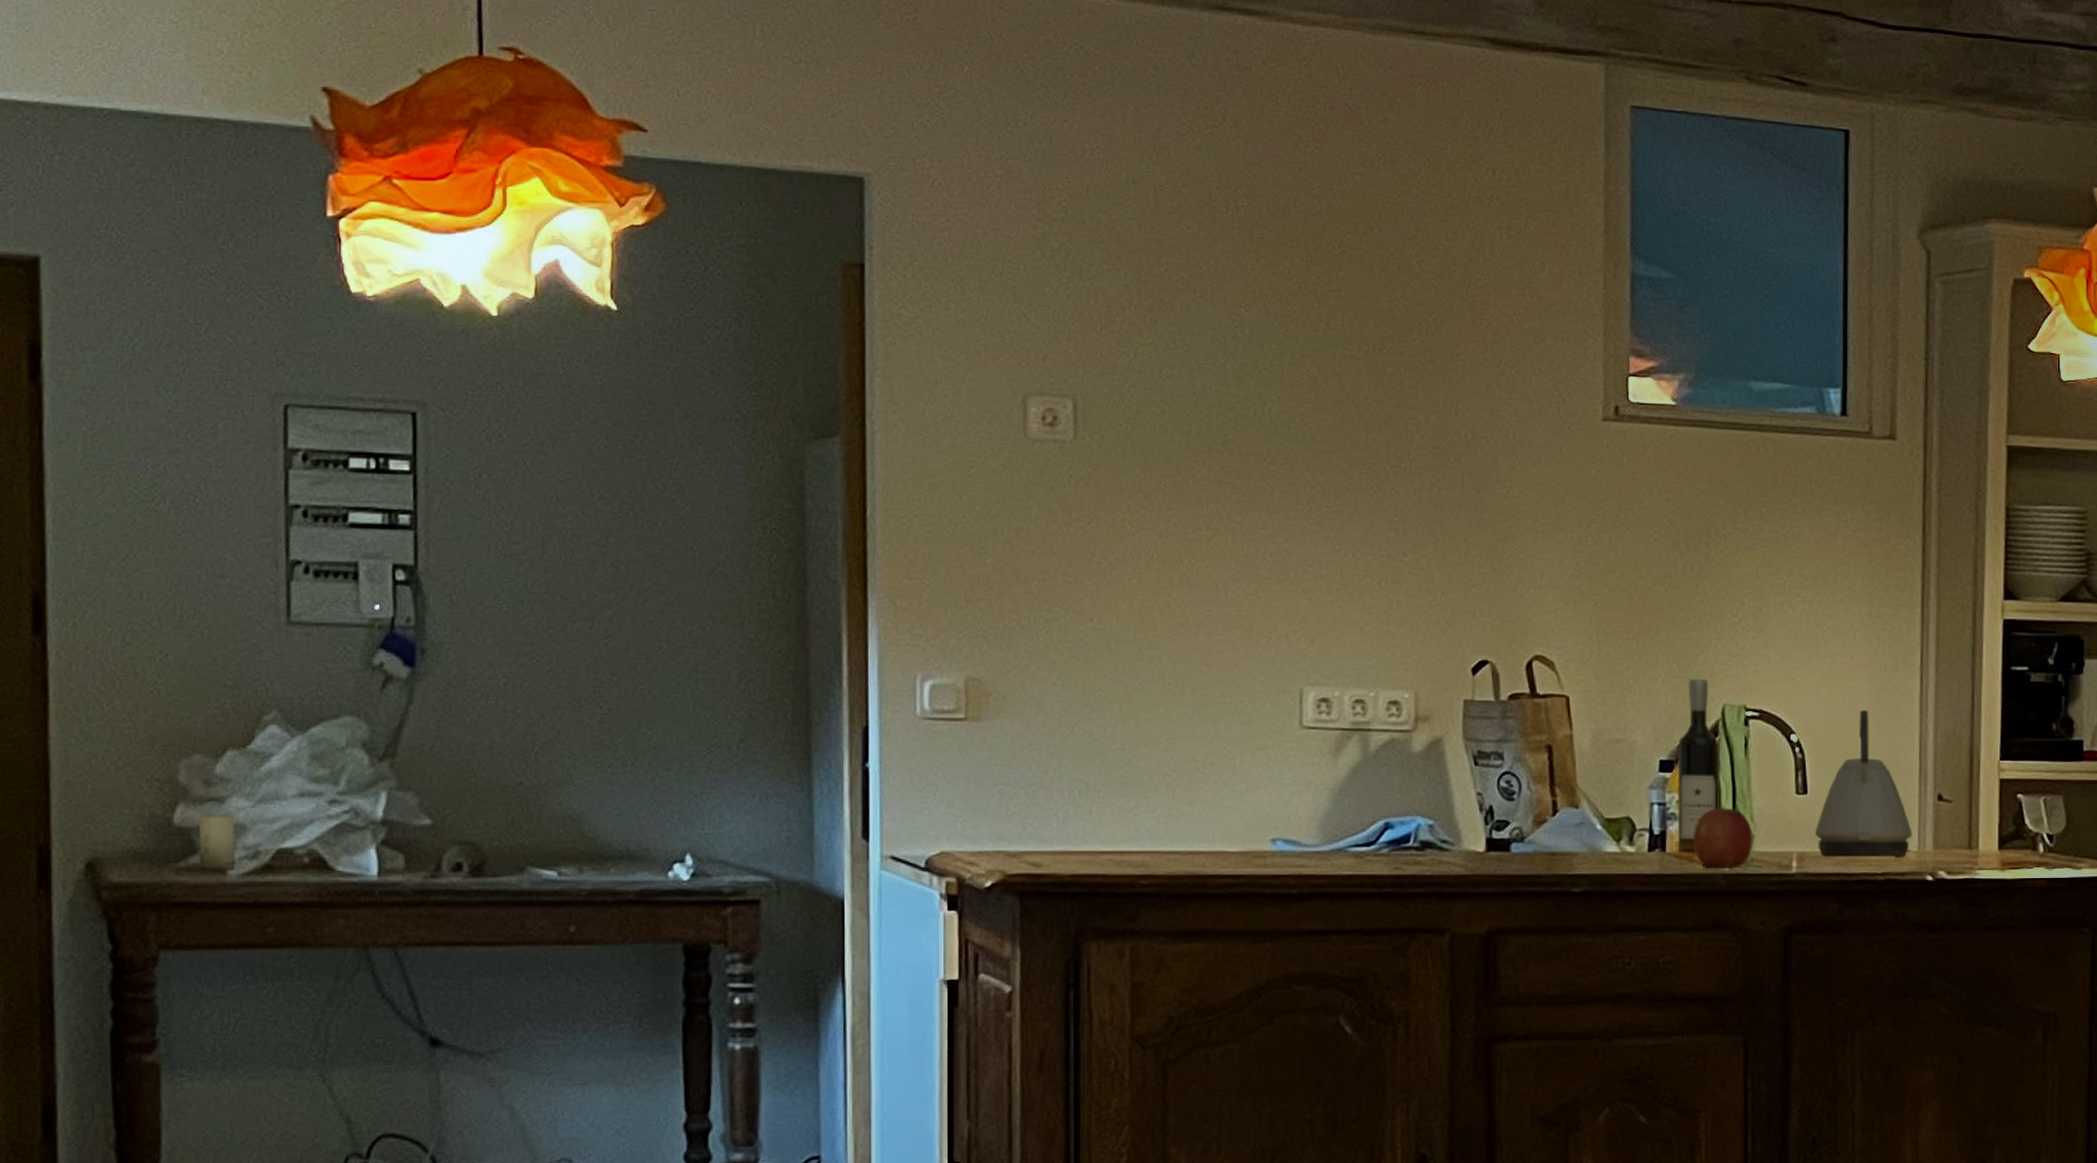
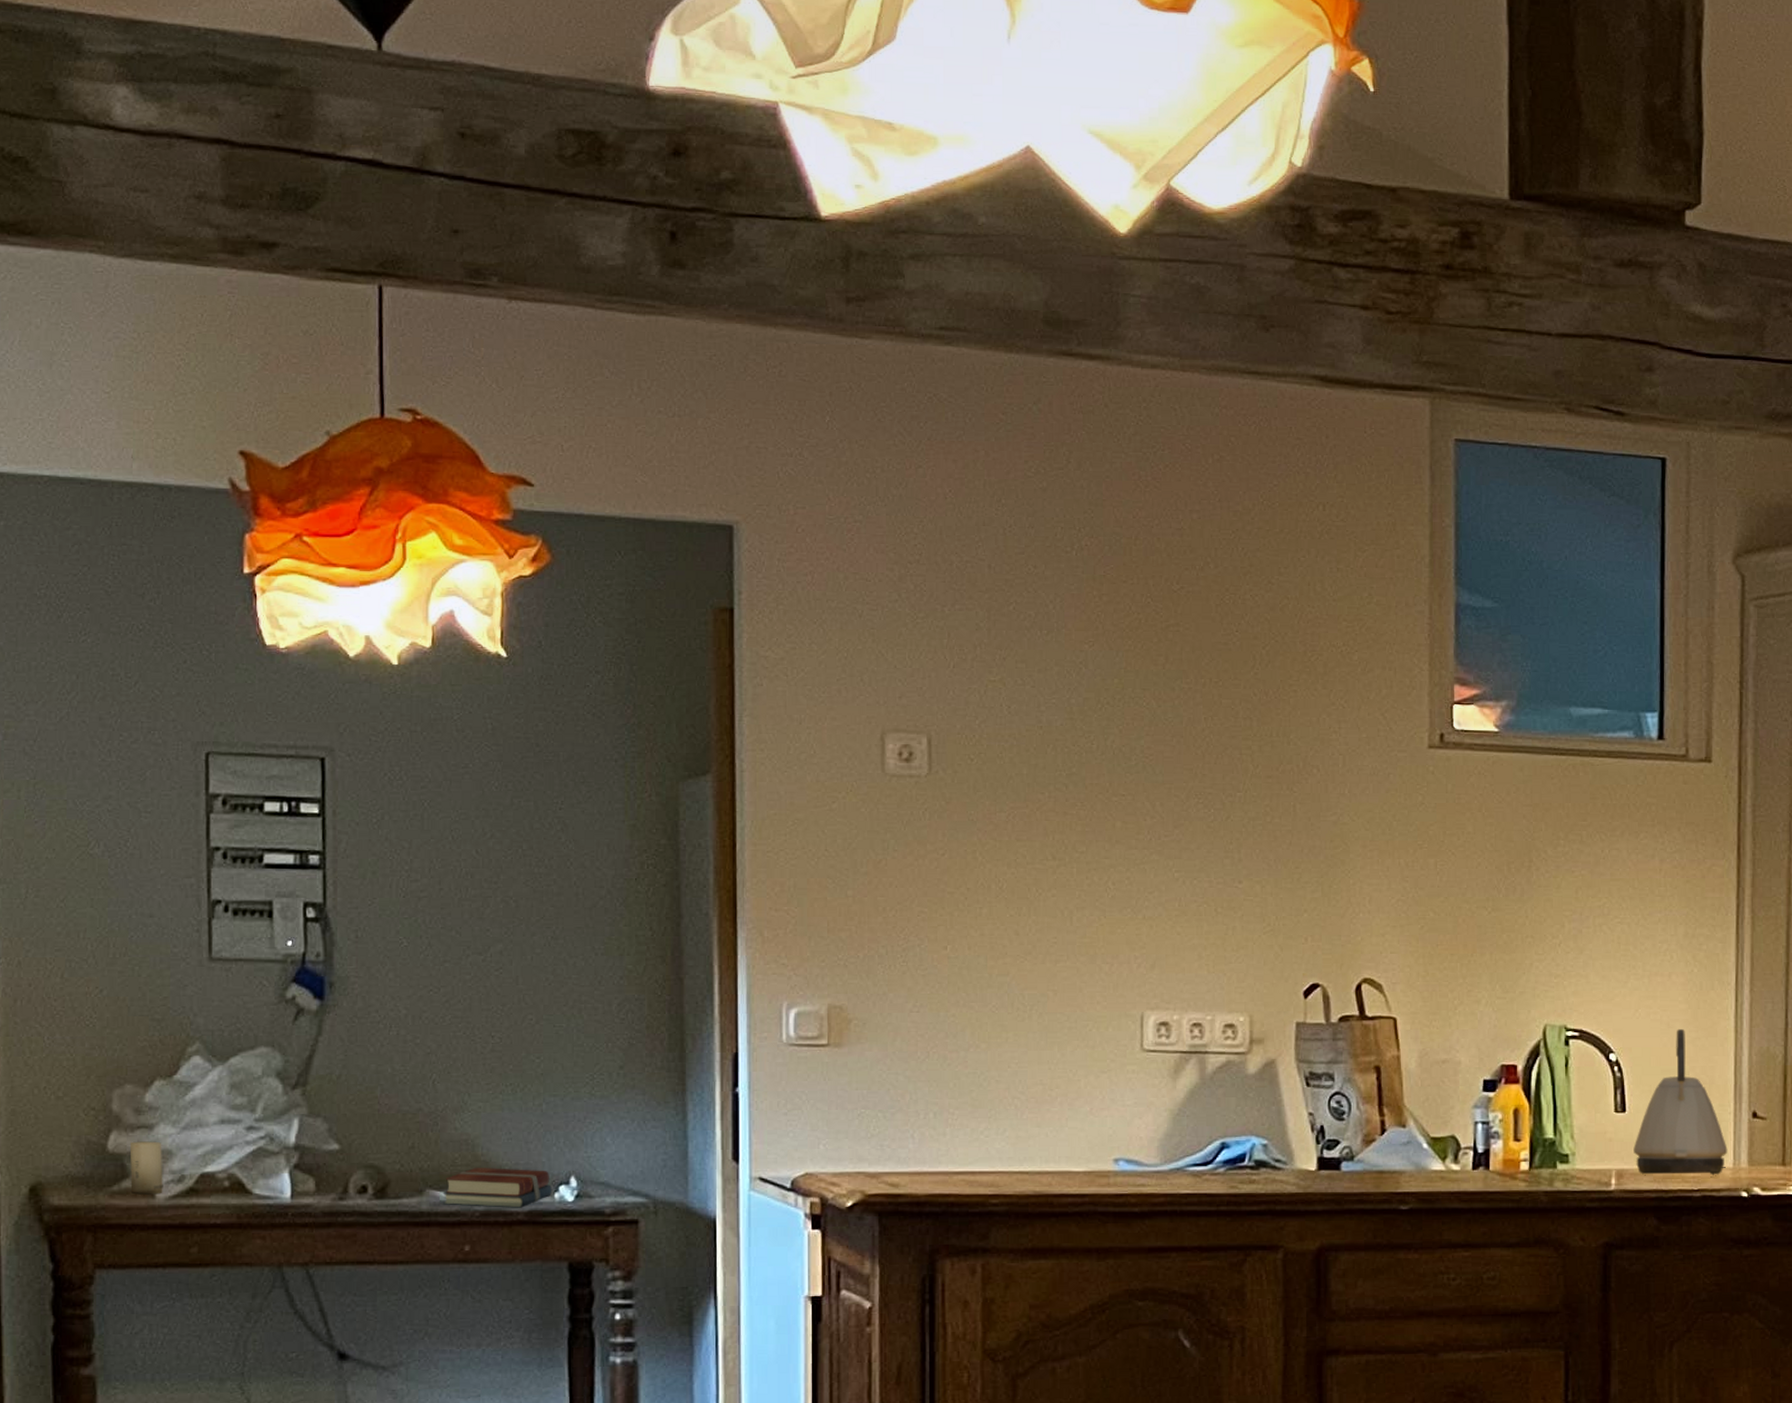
books: none [545,843,665,887] -> present [442,1167,552,1208]
bottle: present [1677,678,1720,855] -> none [1500,999,1541,1173]
fruit: present [1693,808,1755,868] -> none [1516,1126,1575,1185]

